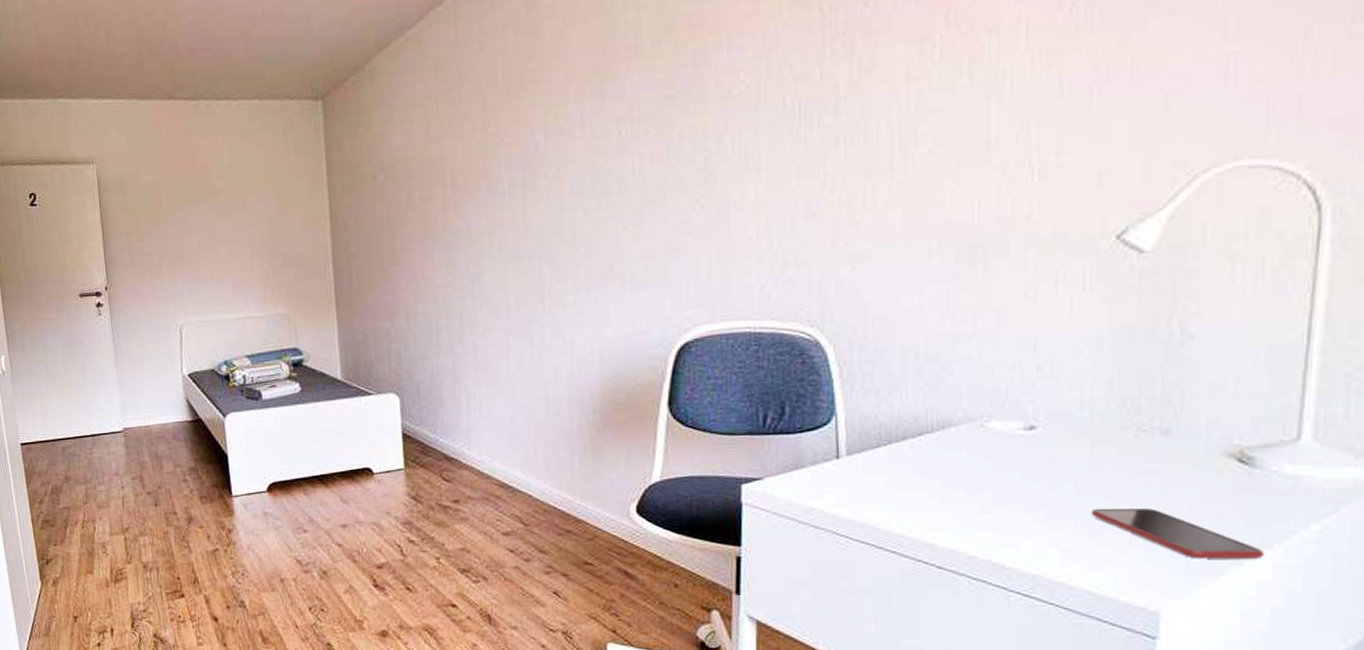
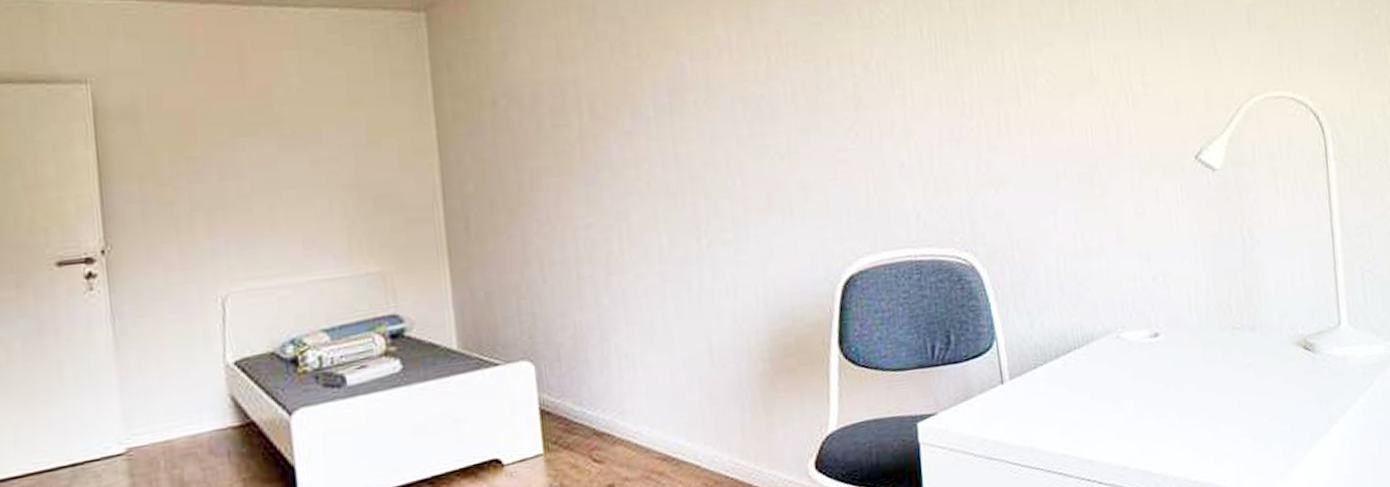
smartphone: present [1092,508,1264,559] -> none [1210,399,1333,441]

